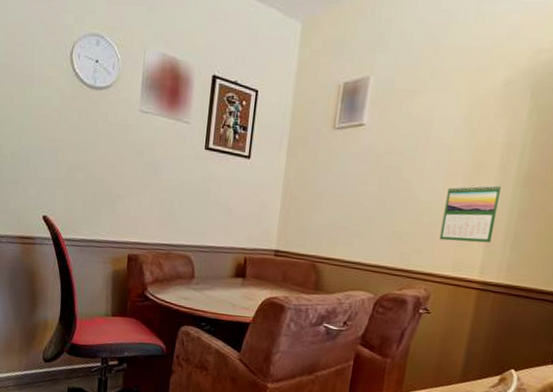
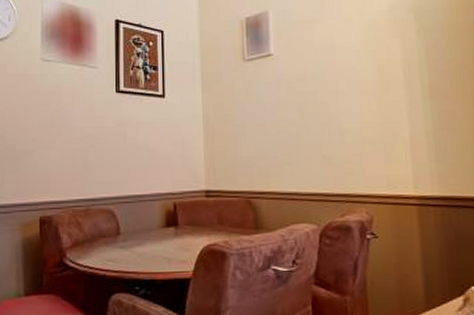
calendar: present [439,184,502,243] -> none [364,99,417,159]

